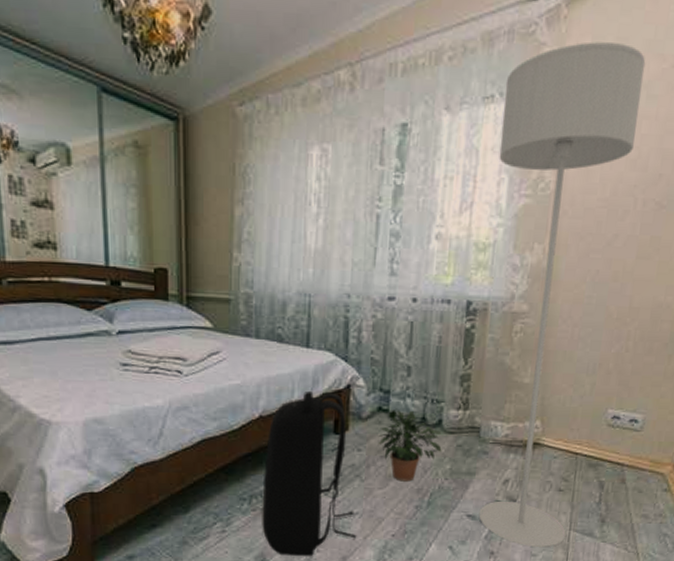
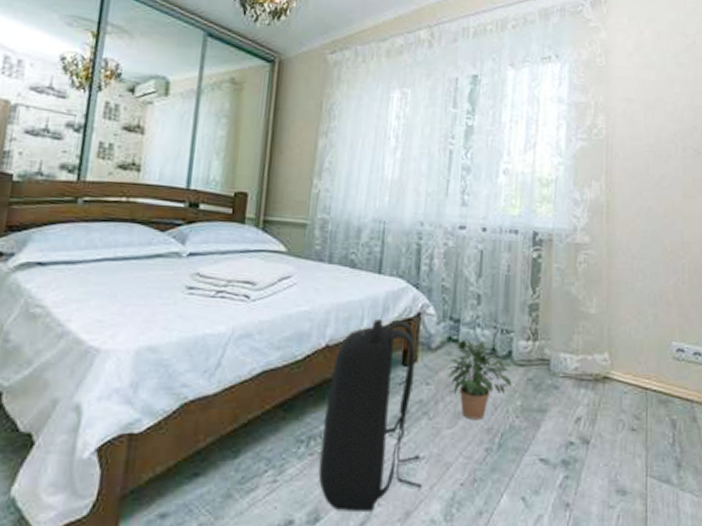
floor lamp: present [478,42,646,548] -> none [552,21,673,498]

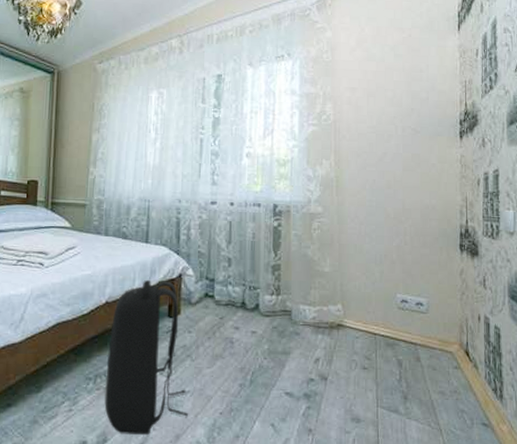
potted plant: present [447,338,512,420] -> none [205,294,260,361]

